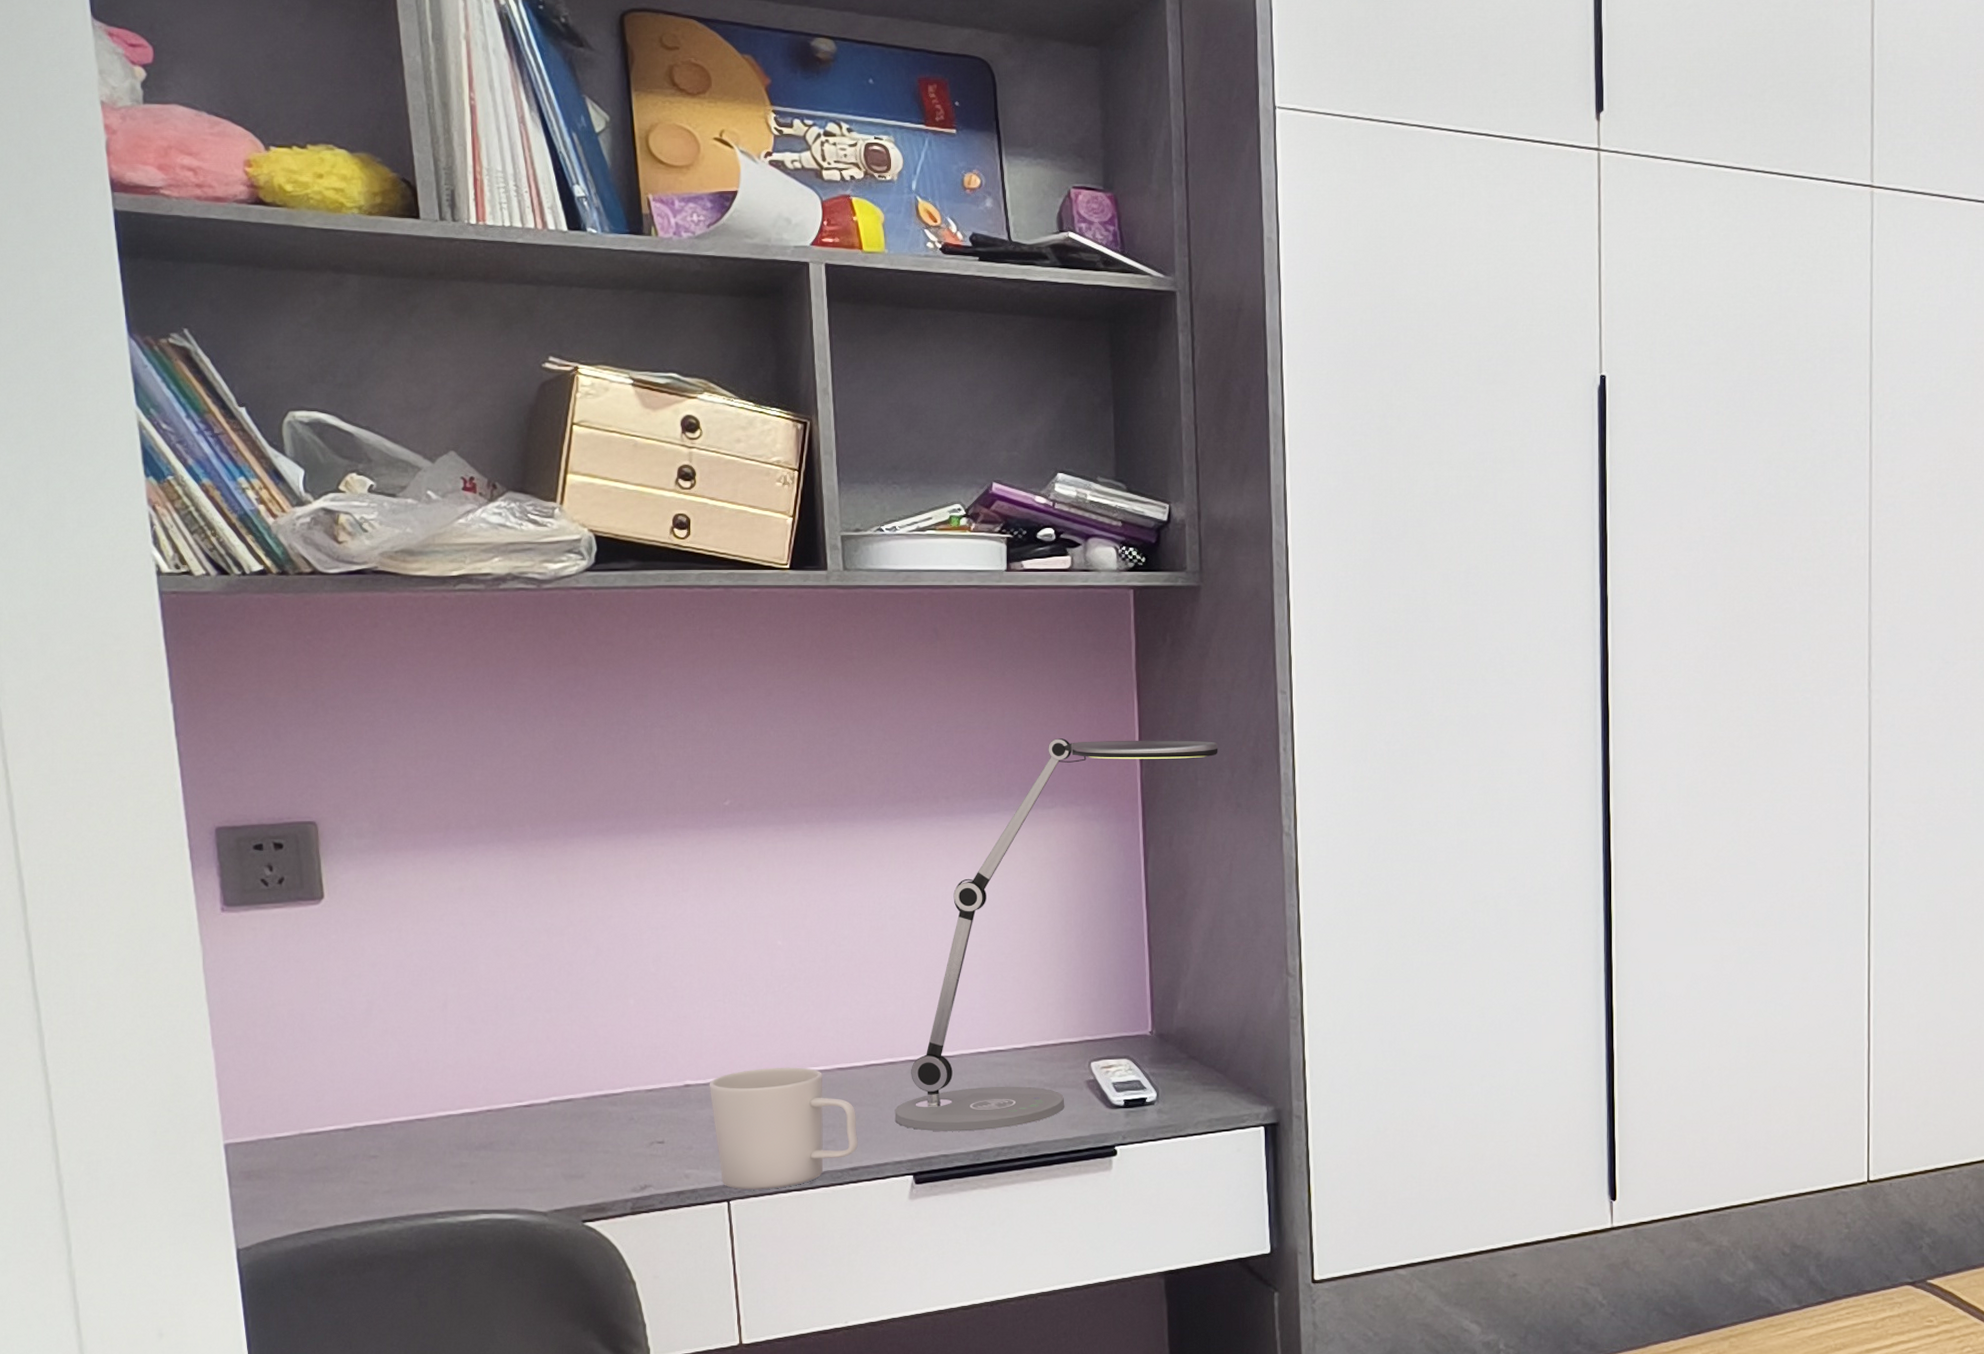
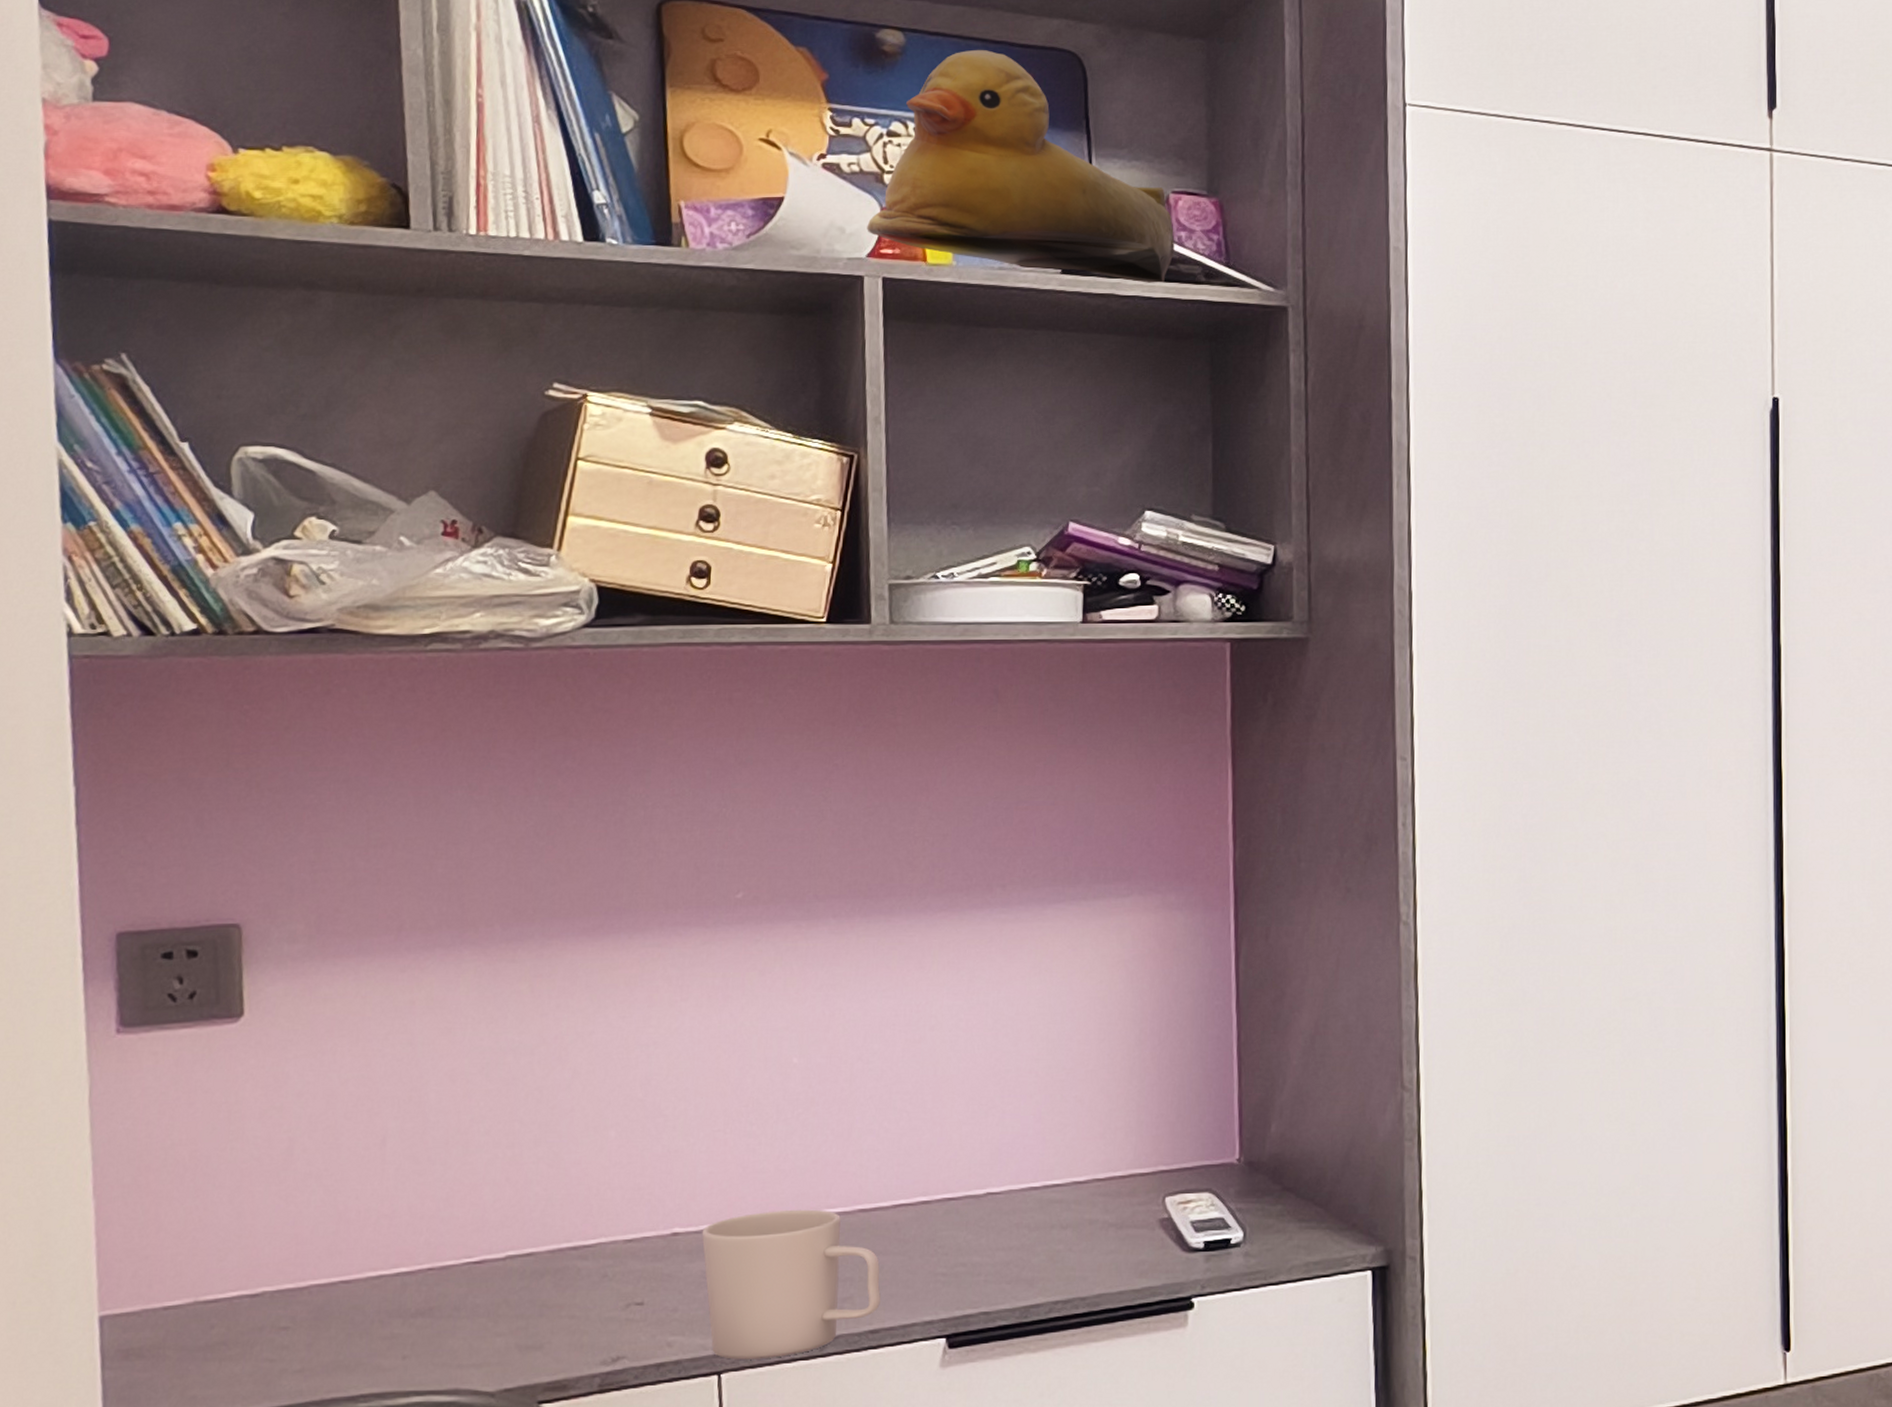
rubber duck: none [810,56,1076,270] -> present [867,49,1175,283]
desk lamp: present [894,738,1218,1131] -> none [926,815,1326,1284]

